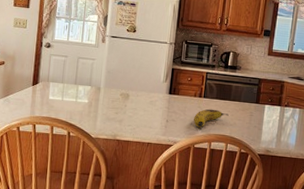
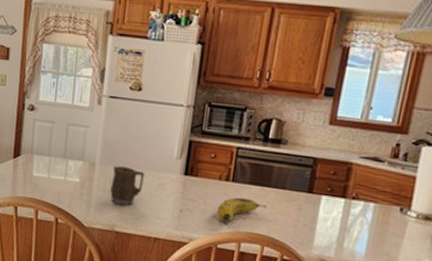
mug: none [112,89,139,120] -> present [110,165,145,206]

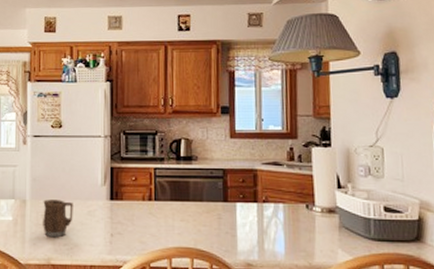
fruit: present [217,197,267,222] -> none [145,214,190,240]

